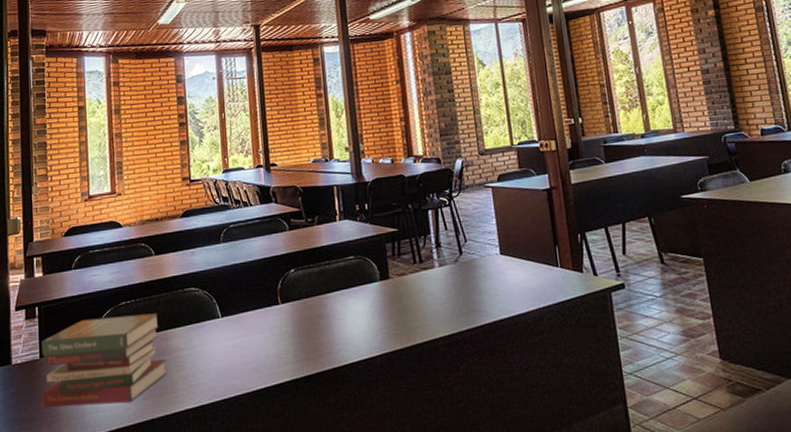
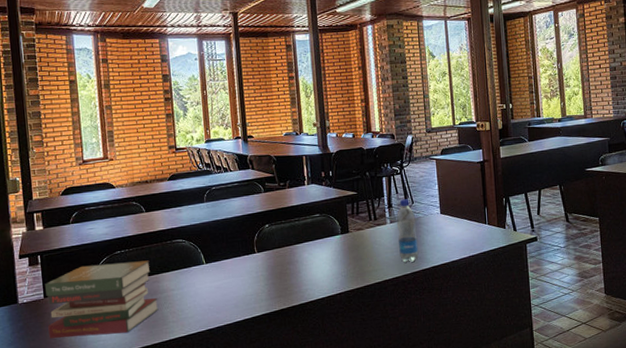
bottle: none [446,236,476,316] -> present [396,199,419,263]

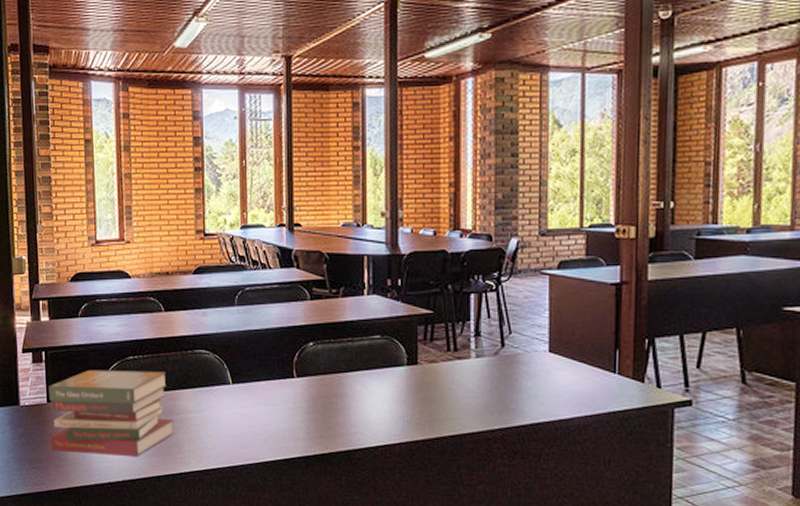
bottle: present [396,199,419,263] -> none [484,326,513,414]

